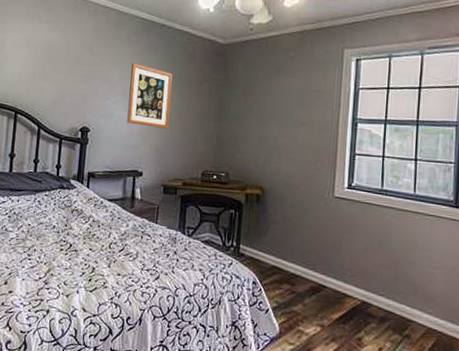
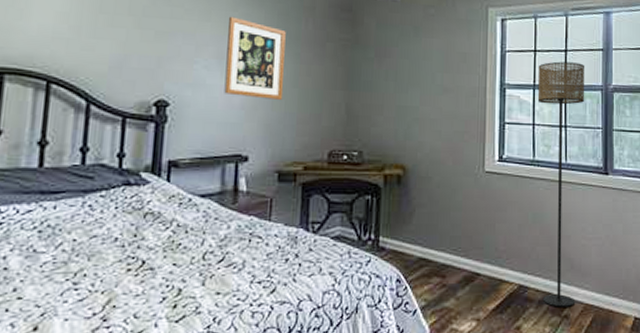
floor lamp: none [384,98,440,328] -> present [537,61,585,307]

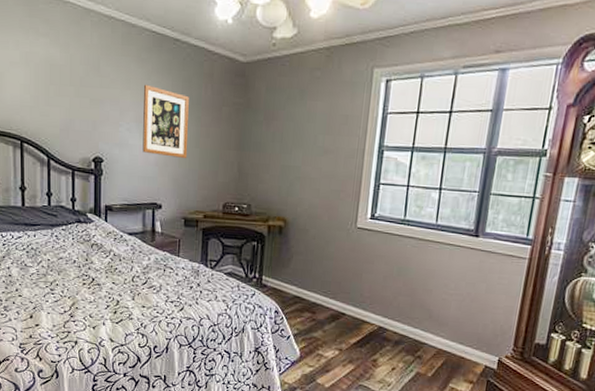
floor lamp: present [537,61,585,307] -> none [399,123,470,350]

